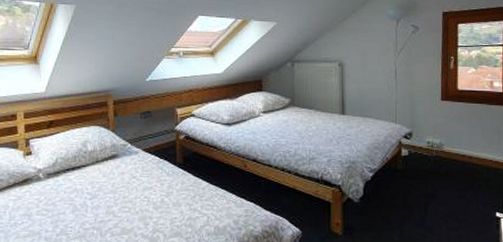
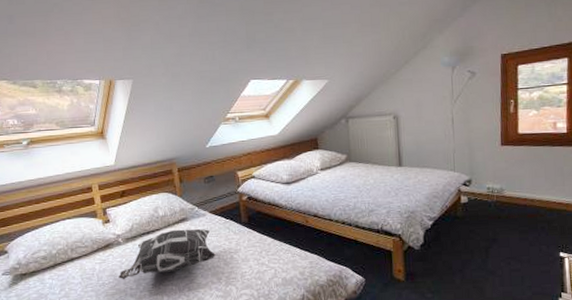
decorative pillow: none [34,167,145,221] -> present [118,228,216,280]

